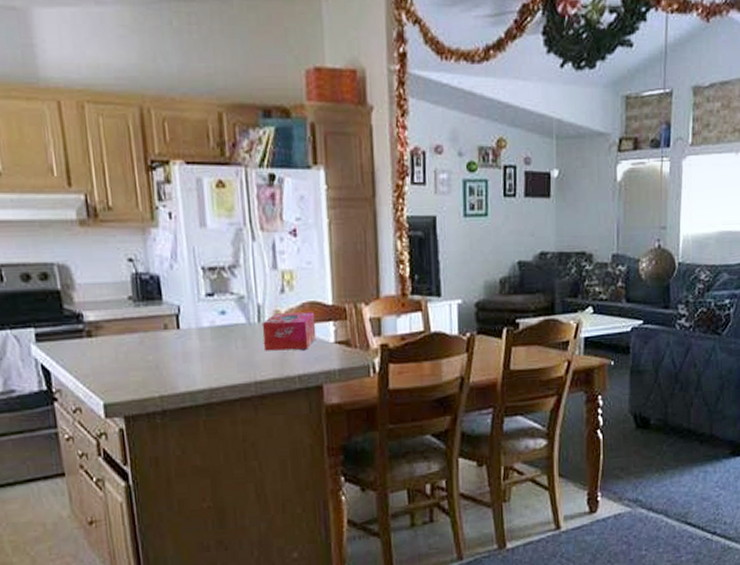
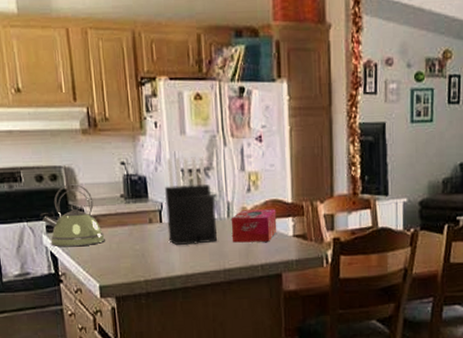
kettle: none [27,283,110,359] -> present [40,183,105,247]
knife block: none [182,253,246,356] -> present [164,157,217,246]

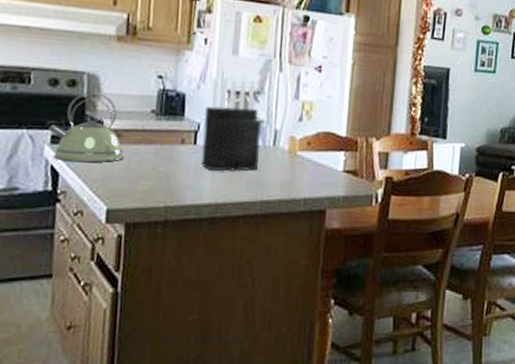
tissue box: present [231,209,277,243] -> none [275,139,328,175]

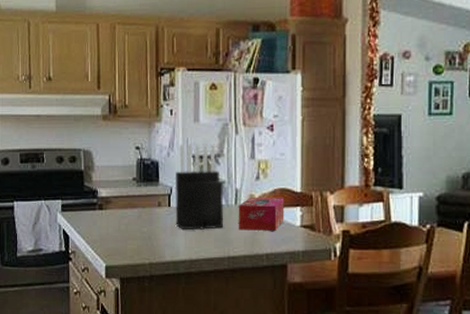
kettle: present [46,91,124,163] -> none [57,165,115,226]
tissue box: none [275,139,328,175] -> present [238,198,285,231]

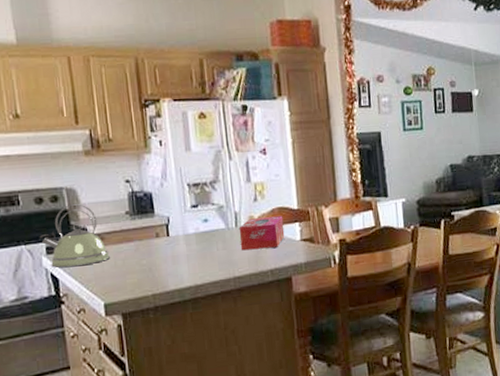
kettle: none [57,165,115,226] -> present [39,203,110,268]
knife block: present [174,144,224,231] -> none [171,171,226,258]

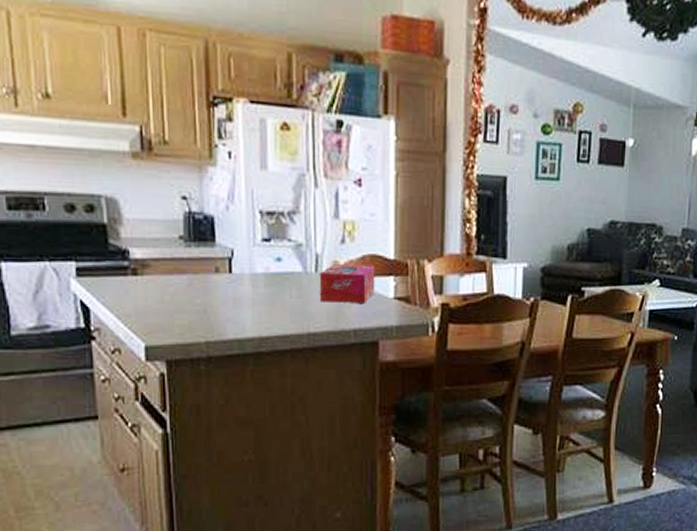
kettle: present [39,203,110,268] -> none [68,217,156,296]

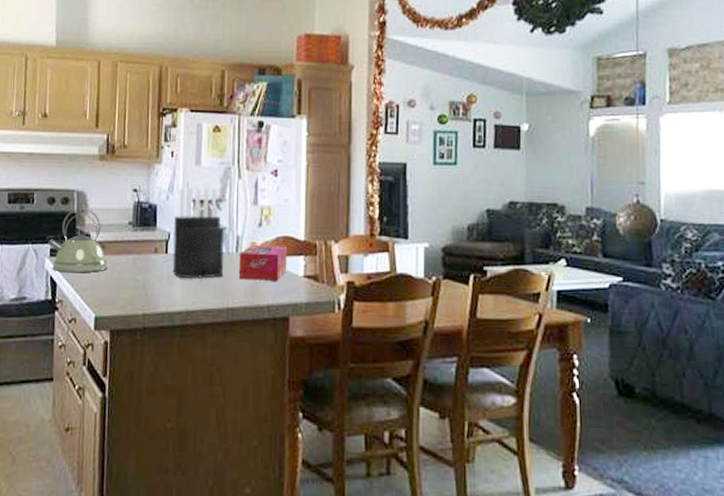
kettle: none [68,217,156,296] -> present [46,207,108,273]
knife block: none [236,196,302,303] -> present [172,187,225,279]

